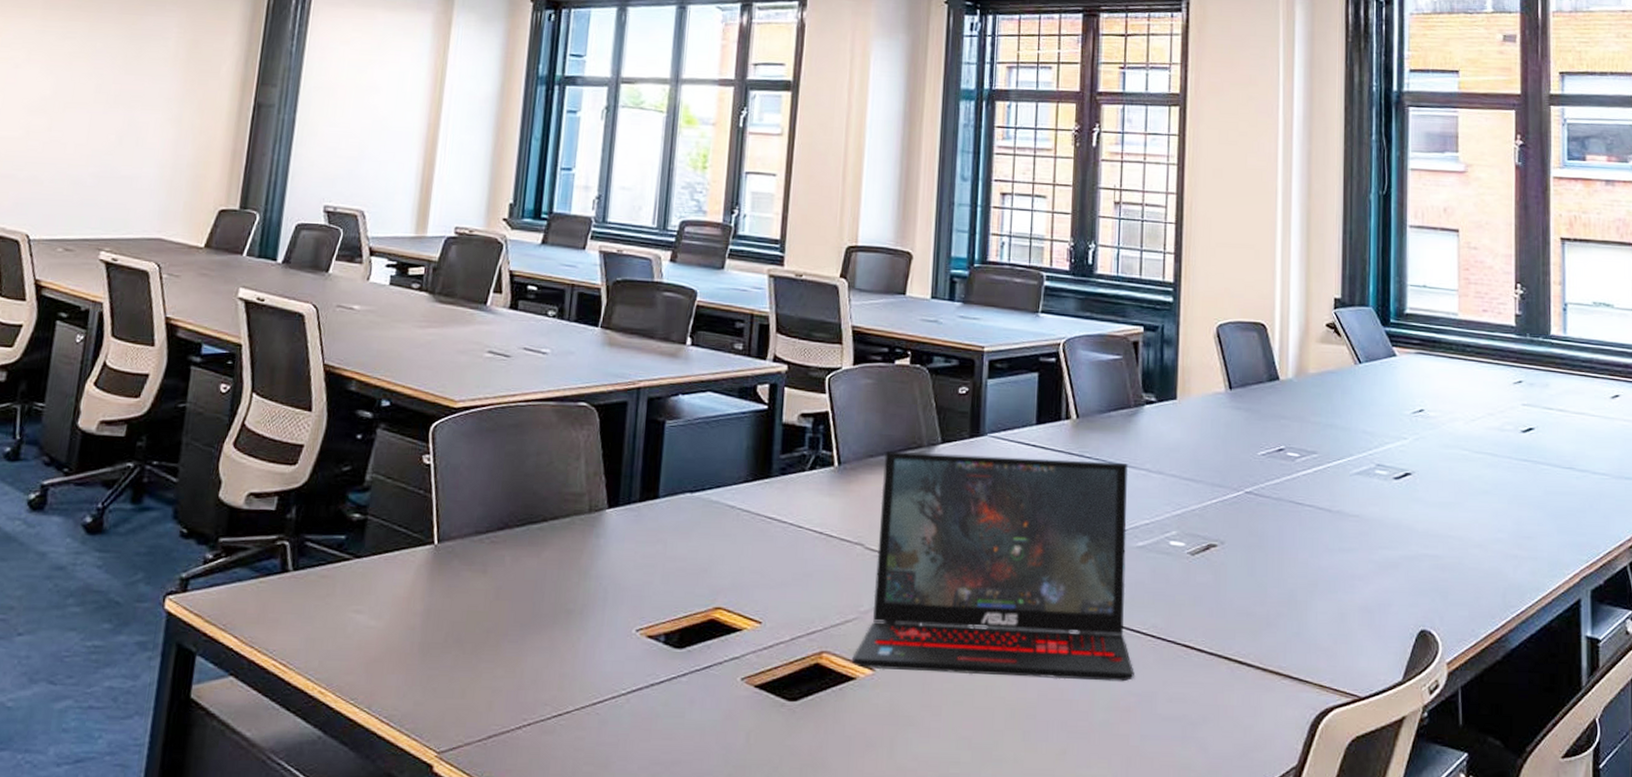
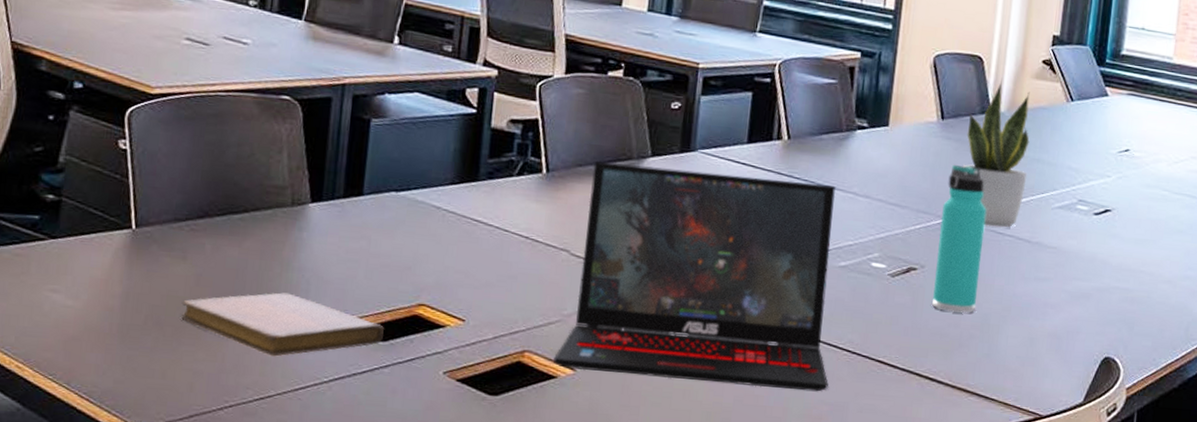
notebook: none [481,602,681,670] -> present [181,292,384,357]
thermos bottle: none [1236,434,1283,590] -> present [932,164,987,313]
potted plant: none [1255,346,1321,498] -> present [963,80,1030,228]

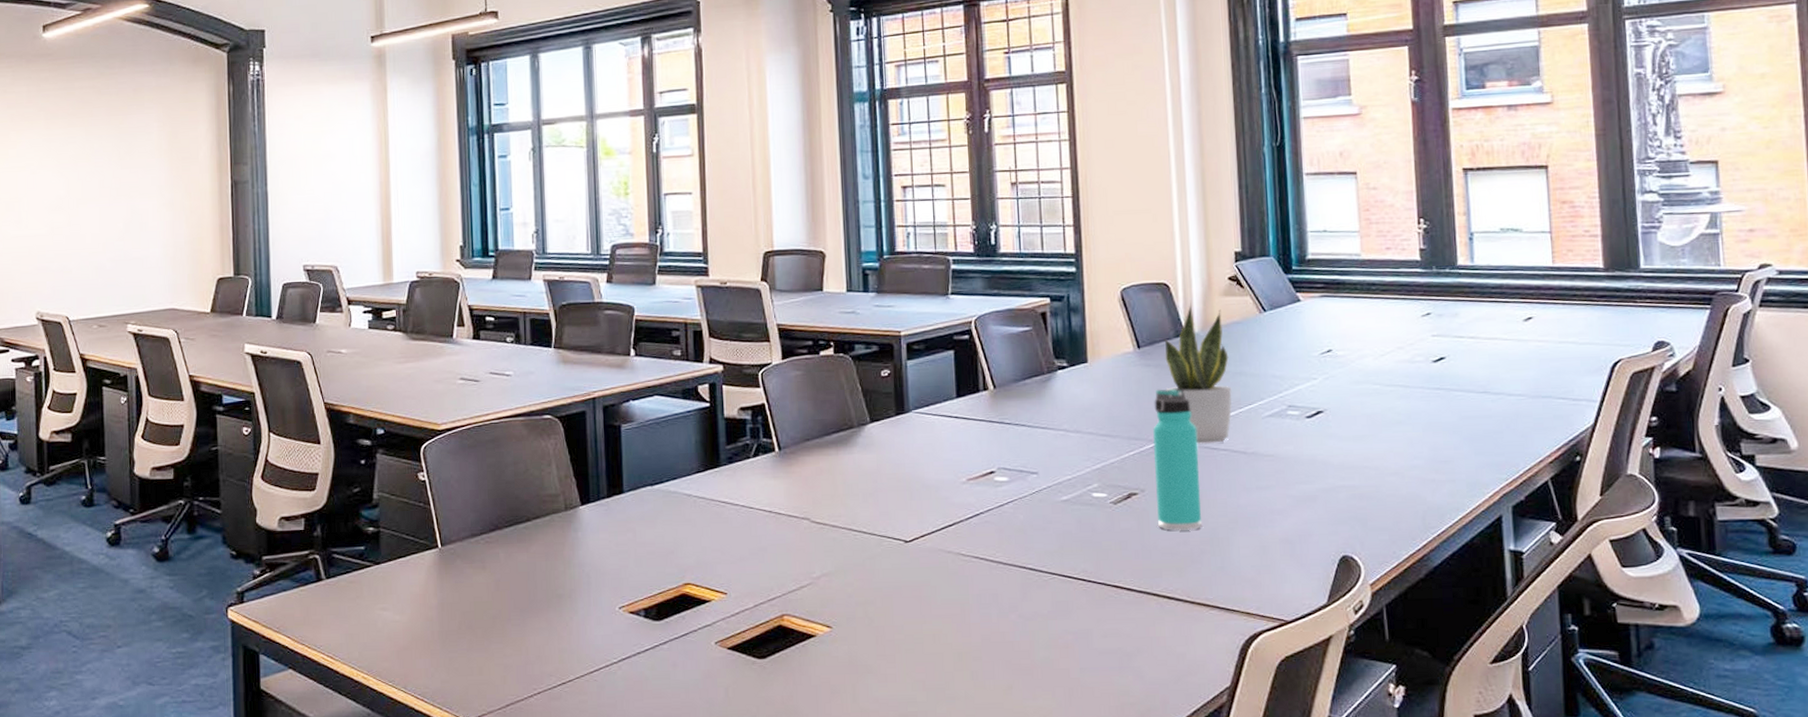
notebook: present [181,292,384,357] -> none [486,587,658,645]
laptop: present [554,160,837,392] -> none [811,426,1069,627]

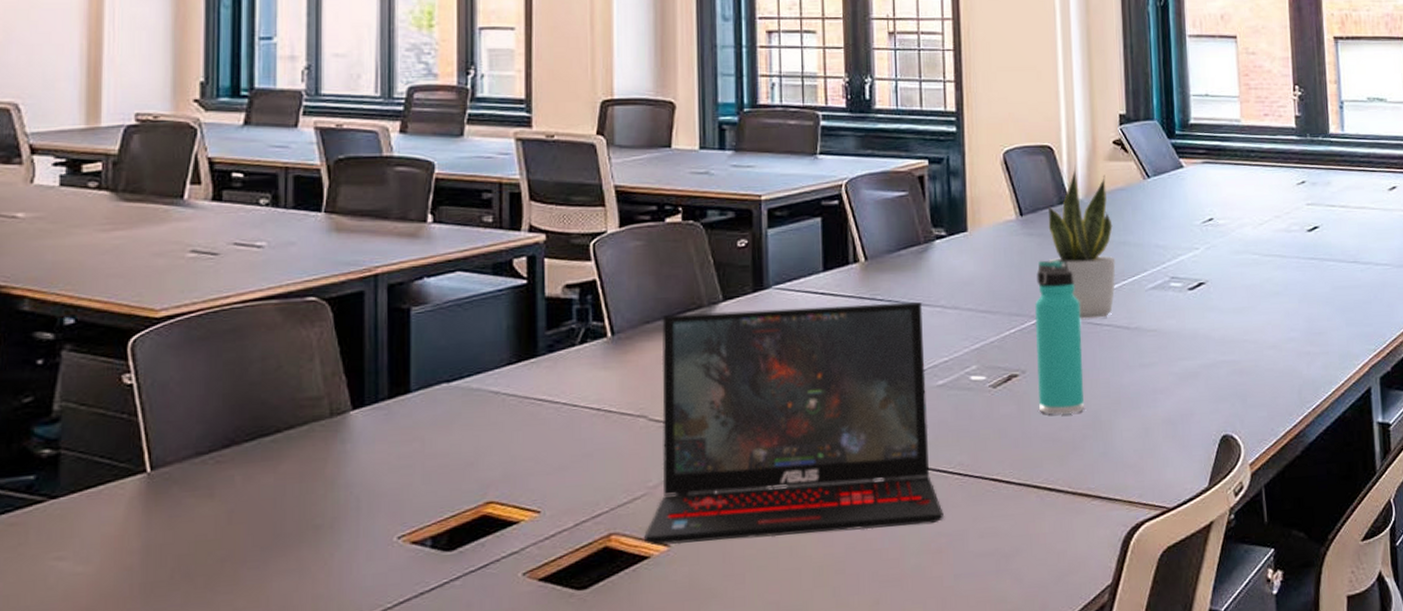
laptop: none [811,426,1069,627] -> present [644,302,944,546]

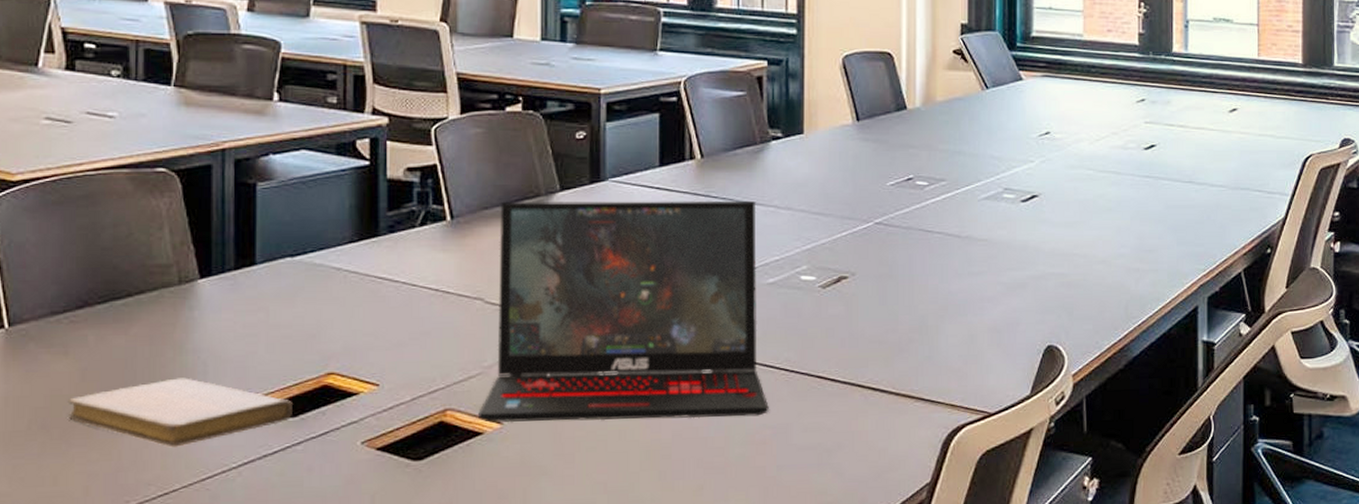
notebook: none [212,515,450,590] -> present [67,378,292,448]
thermos bottle: present [1034,259,1085,415] -> none [866,165,913,317]
potted plant: present [1047,167,1116,319] -> none [884,74,950,226]

